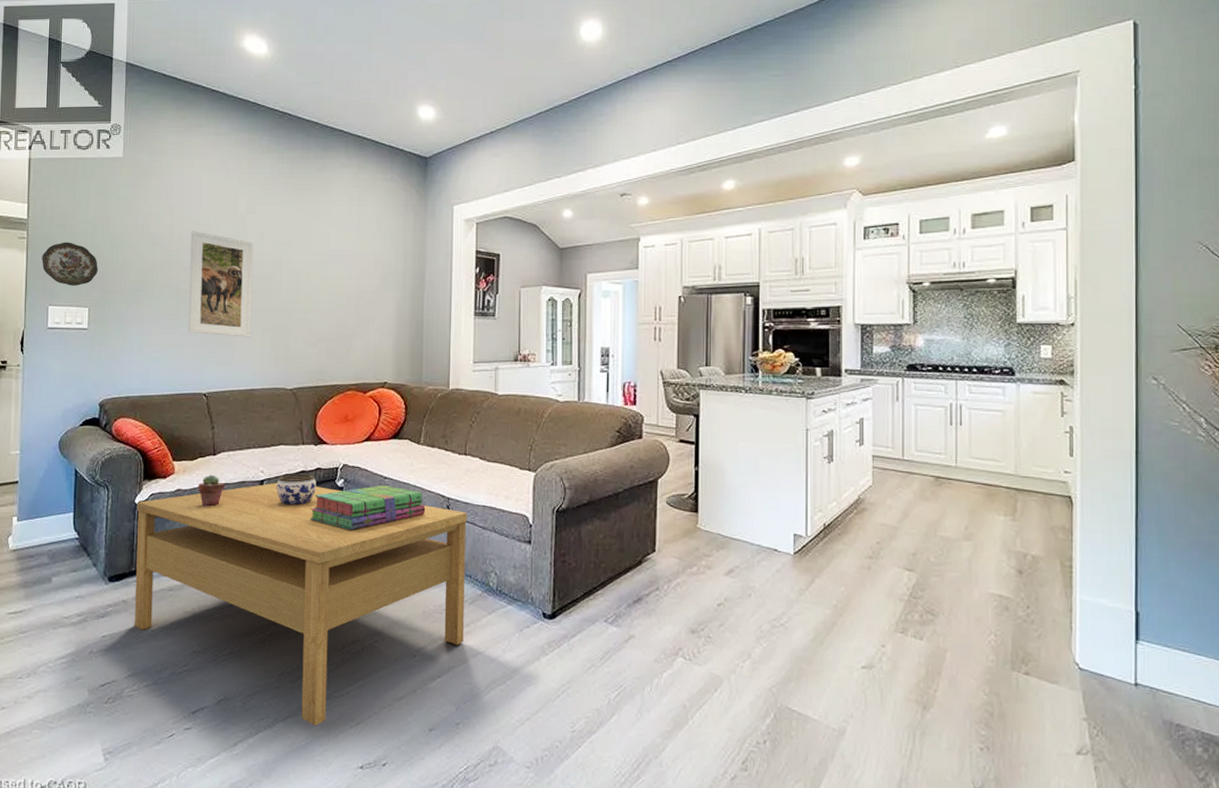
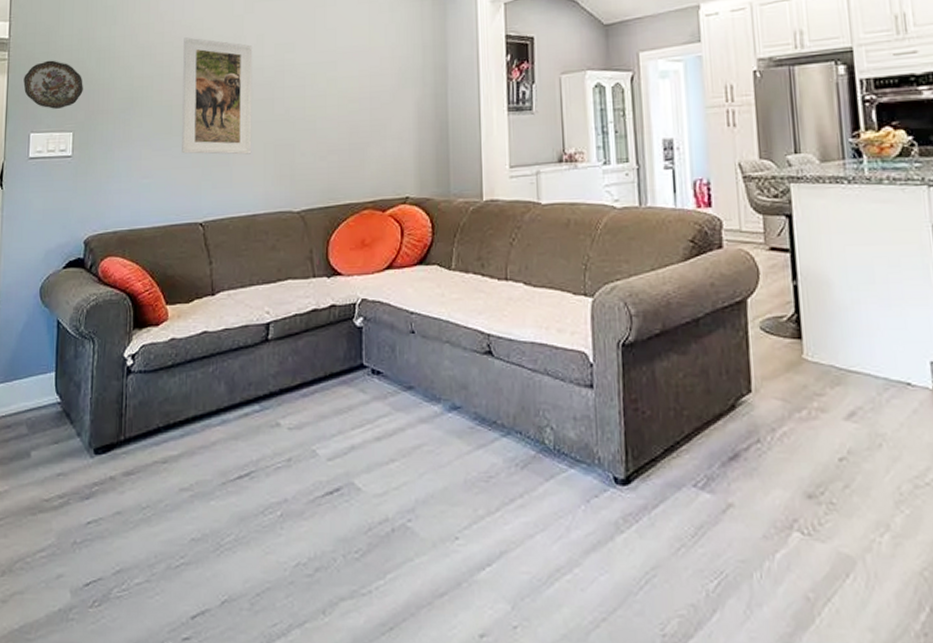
coffee table: present [134,483,467,726] -> none [123,326,517,633]
potted succulent: present [197,474,225,507] -> none [194,319,226,358]
jar: present [276,474,316,506] -> none [285,313,331,352]
stack of books: present [310,484,426,530] -> none [324,321,462,380]

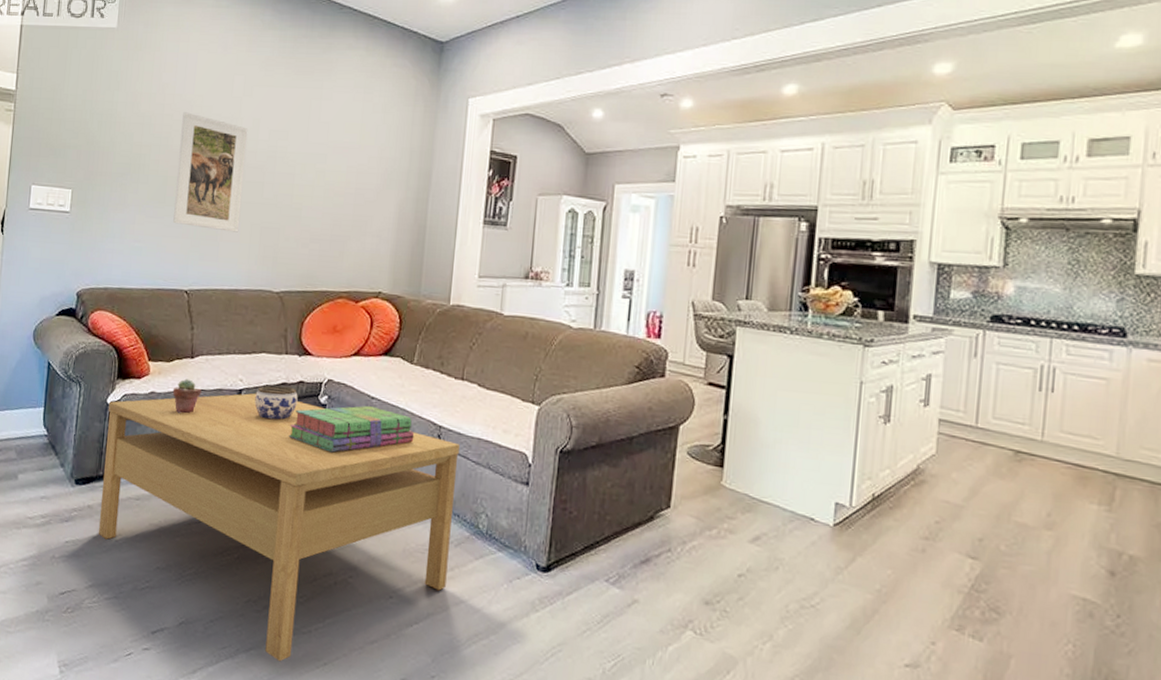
decorative plate: present [23,60,83,109] -> none [27,117,85,165]
coffee table: none [123,326,517,633] -> present [99,393,460,662]
potted succulent: none [194,319,226,358] -> present [172,378,202,414]
jar: none [285,313,331,352] -> present [254,385,298,421]
stack of books: none [324,321,462,380] -> present [288,405,415,453]

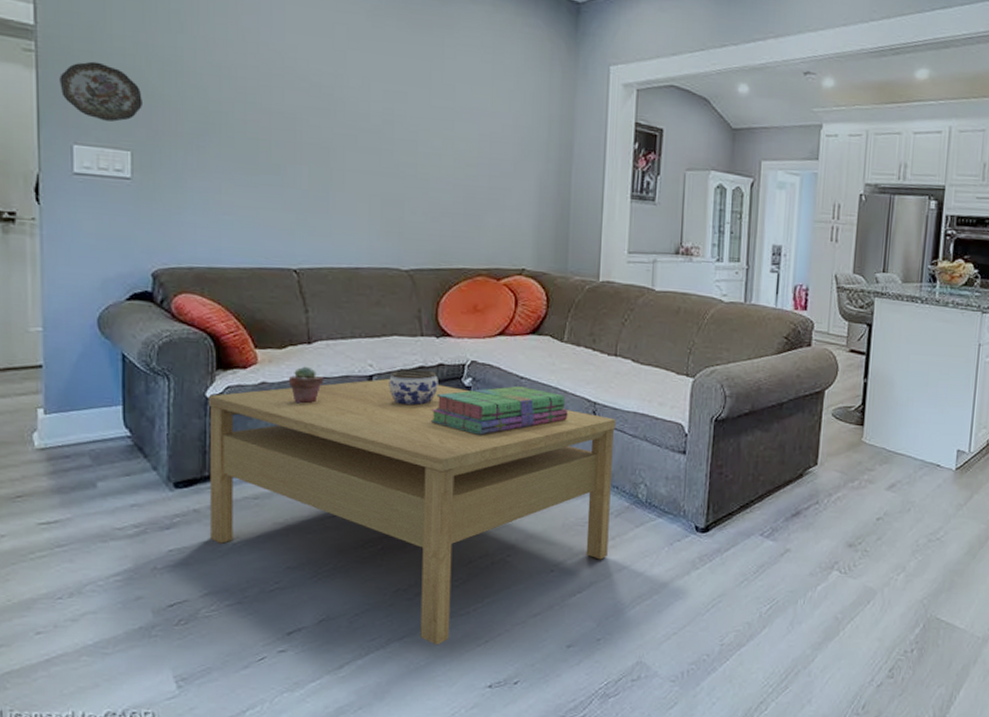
decorative plate: none [27,117,85,165] -> present [59,61,142,122]
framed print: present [173,112,248,232] -> none [271,64,357,205]

